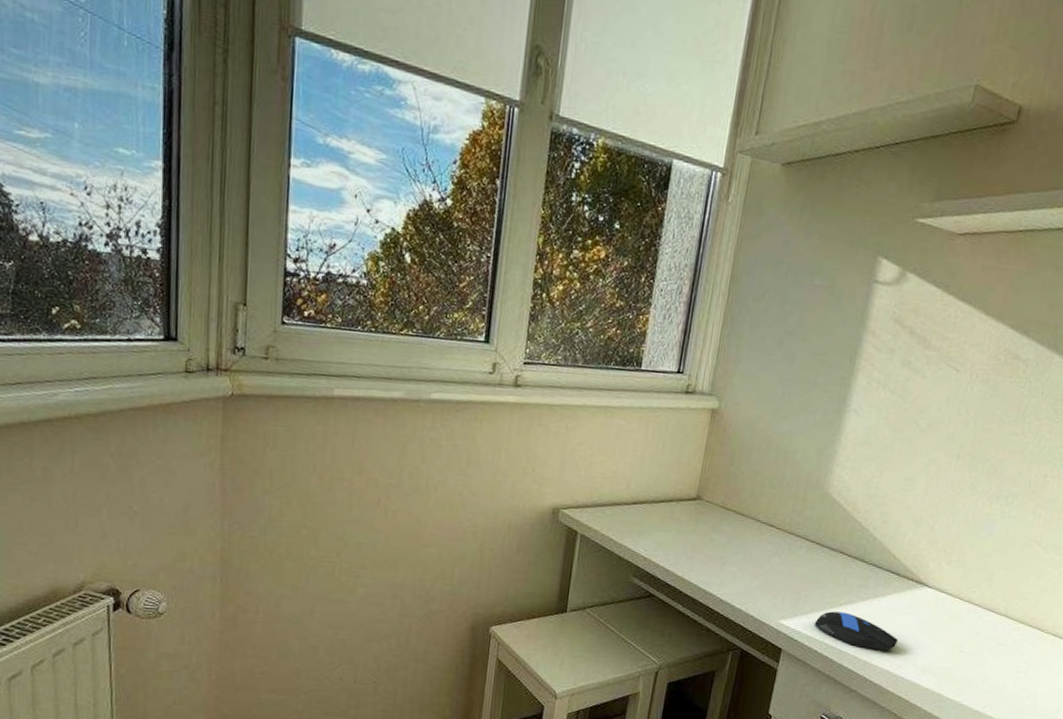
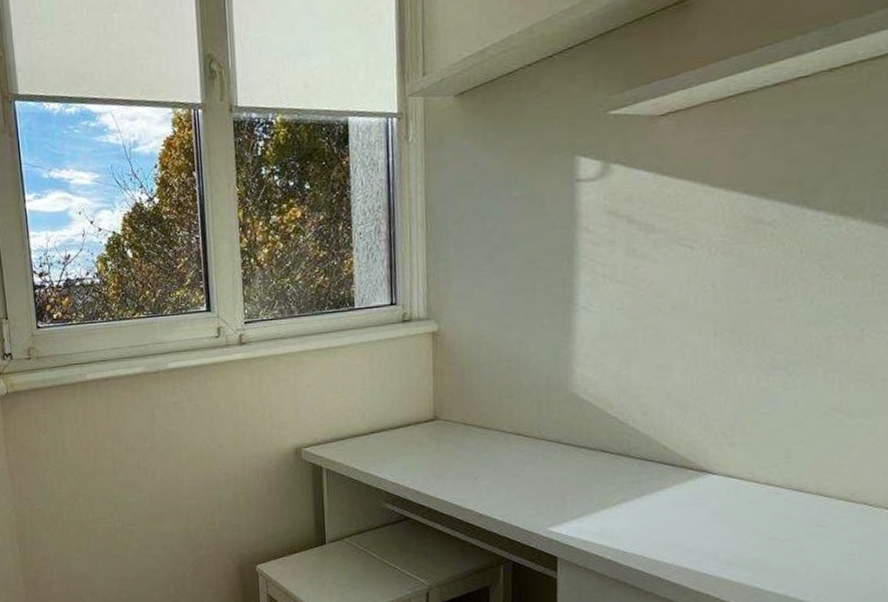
computer mouse: present [814,611,899,652] -> none [588,511,691,549]

